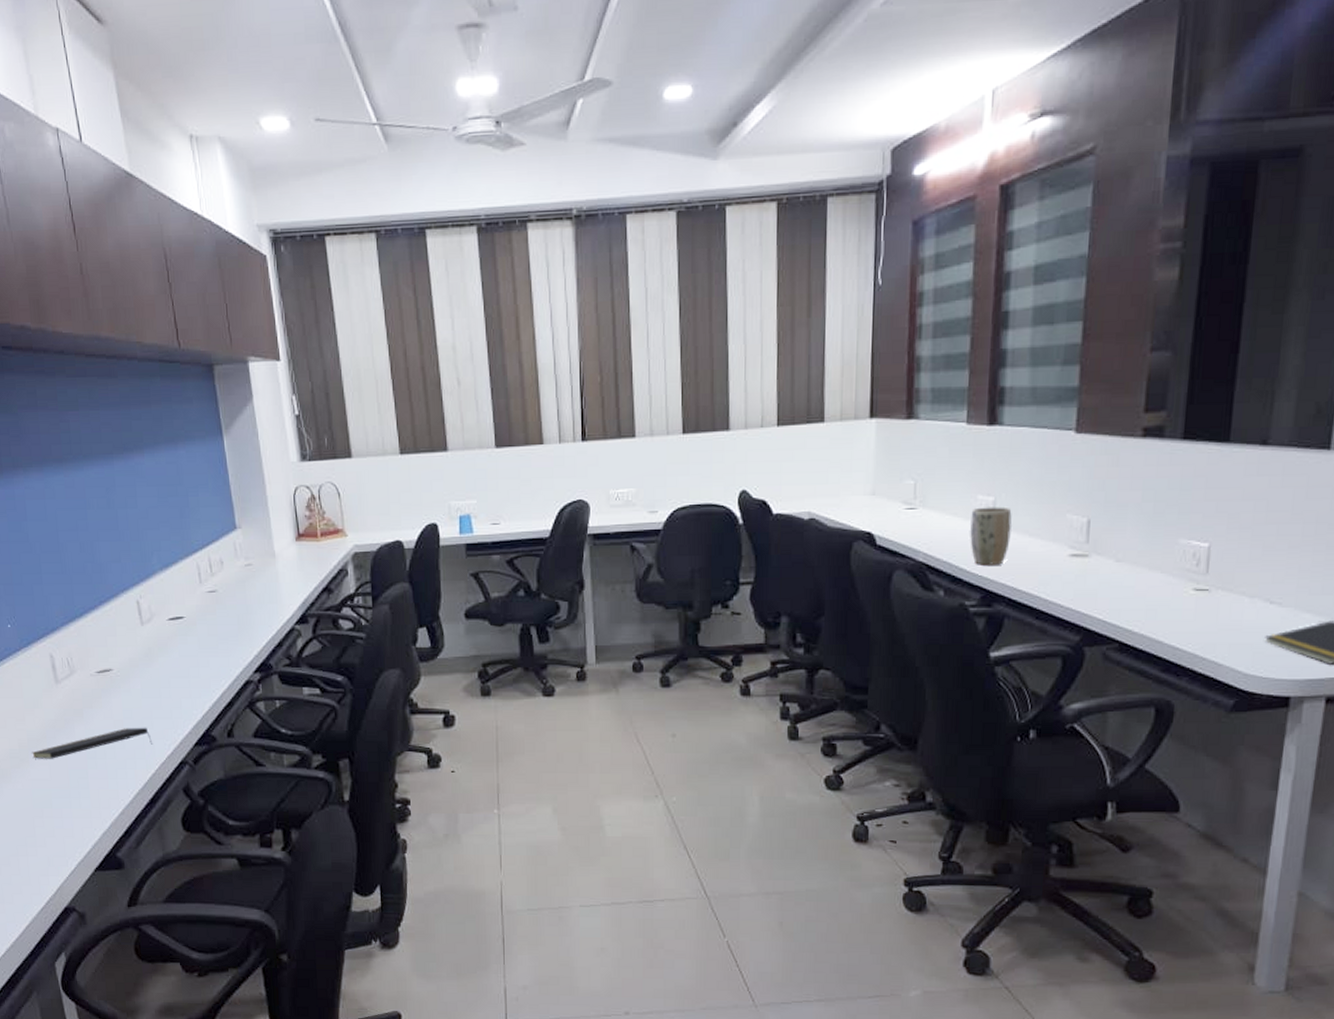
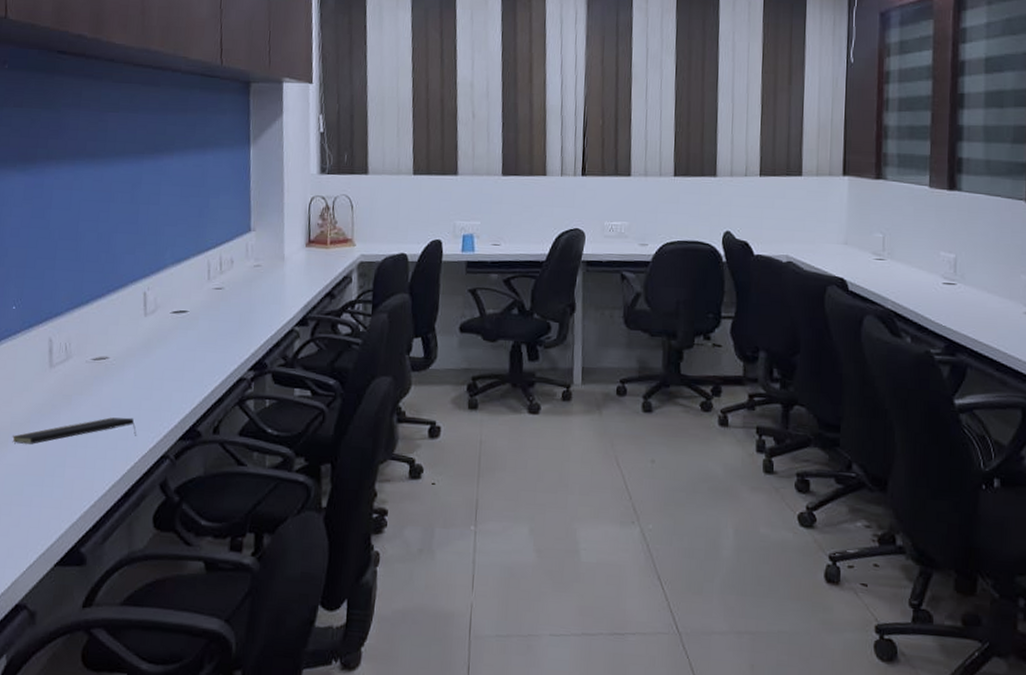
plant pot: present [970,507,1012,565] -> none [934,262,972,317]

